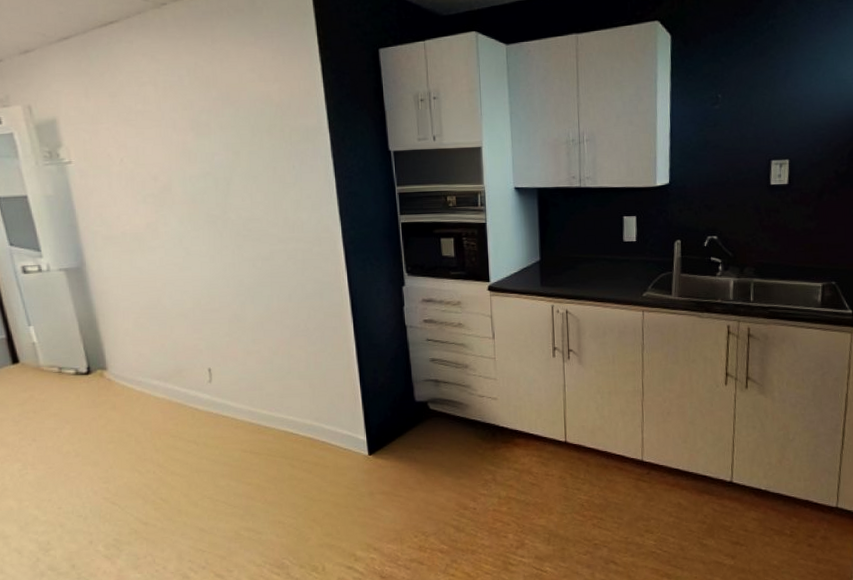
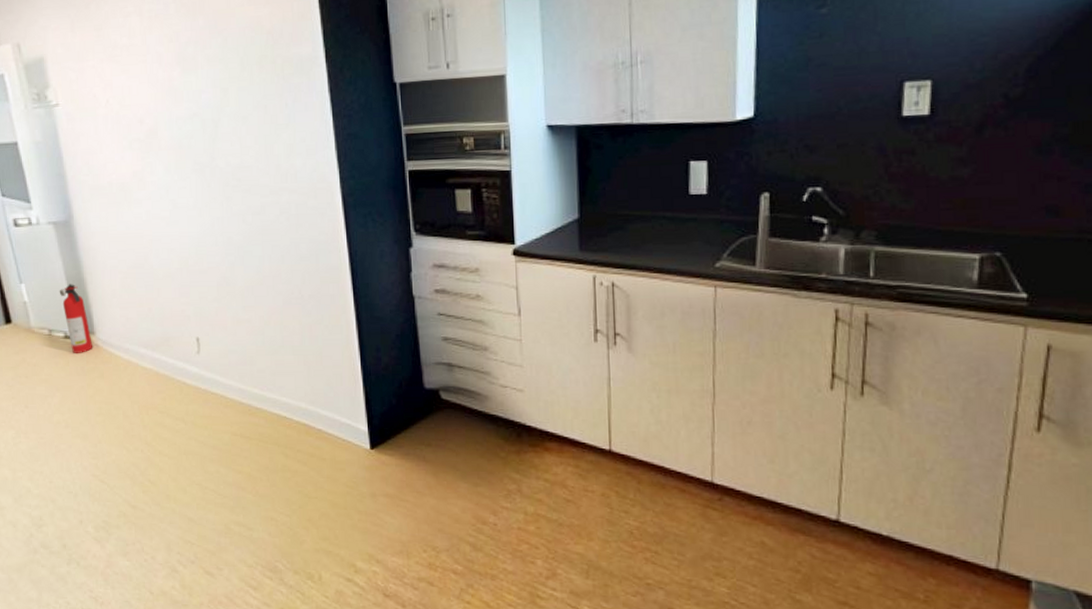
fire extinguisher: none [70,325,105,388] -> present [59,284,93,353]

